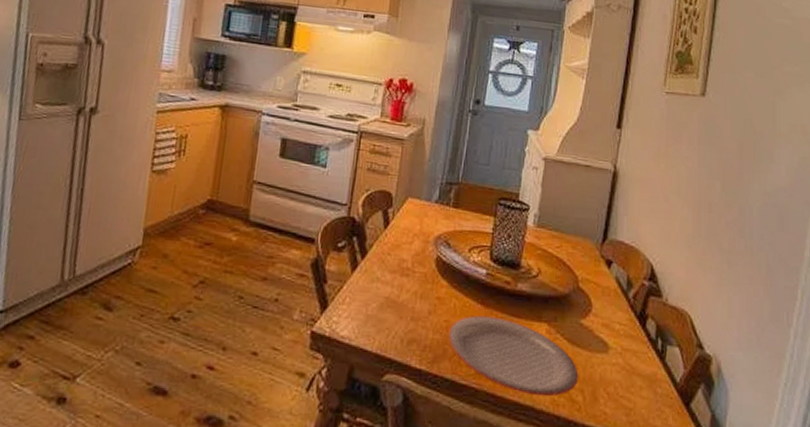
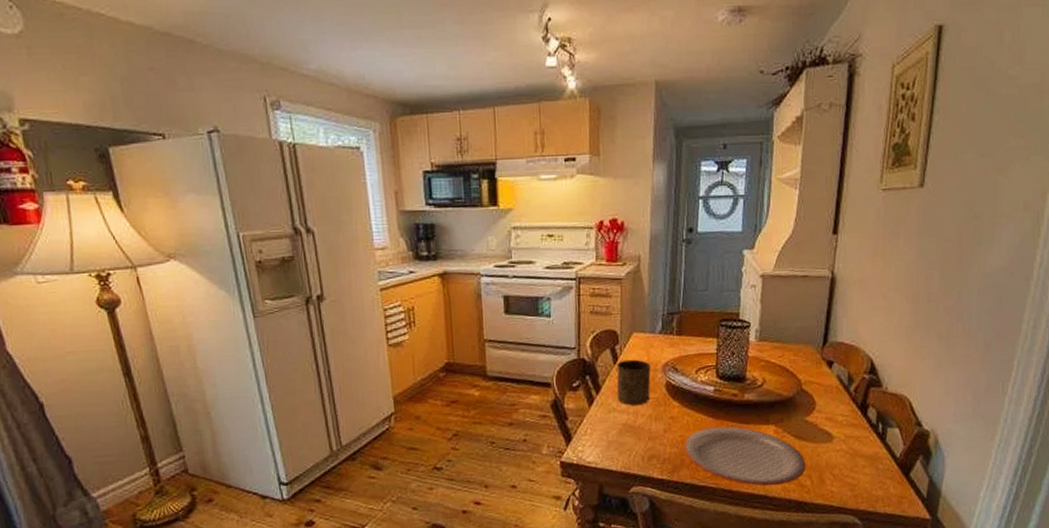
cup: none [383,225,423,278] -> present [616,359,651,405]

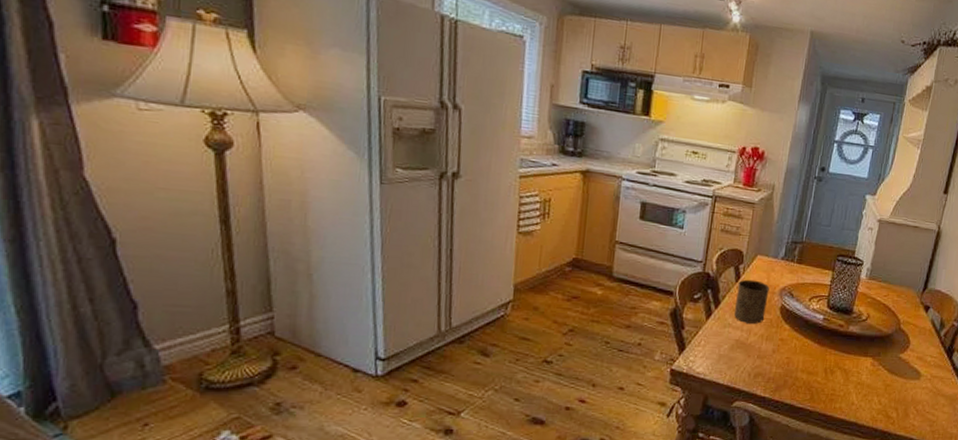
plate: present [684,426,806,486] -> none [789,352,895,415]

